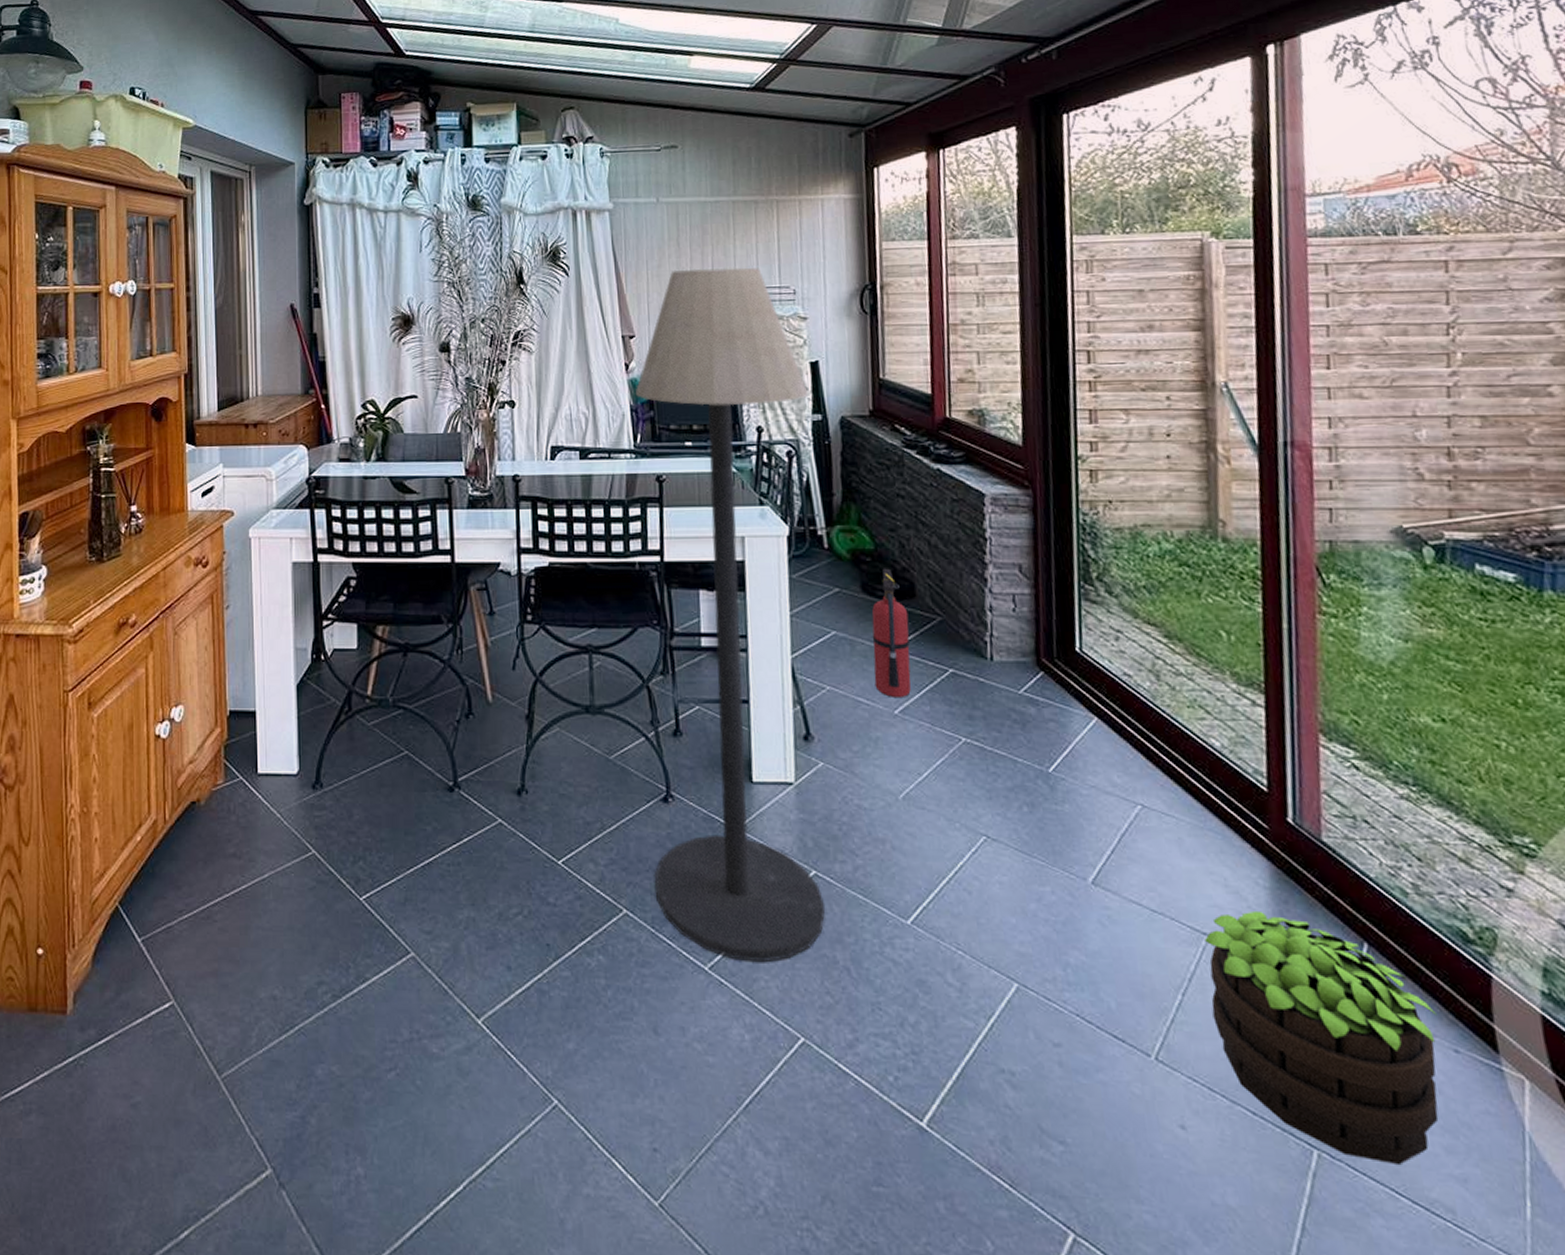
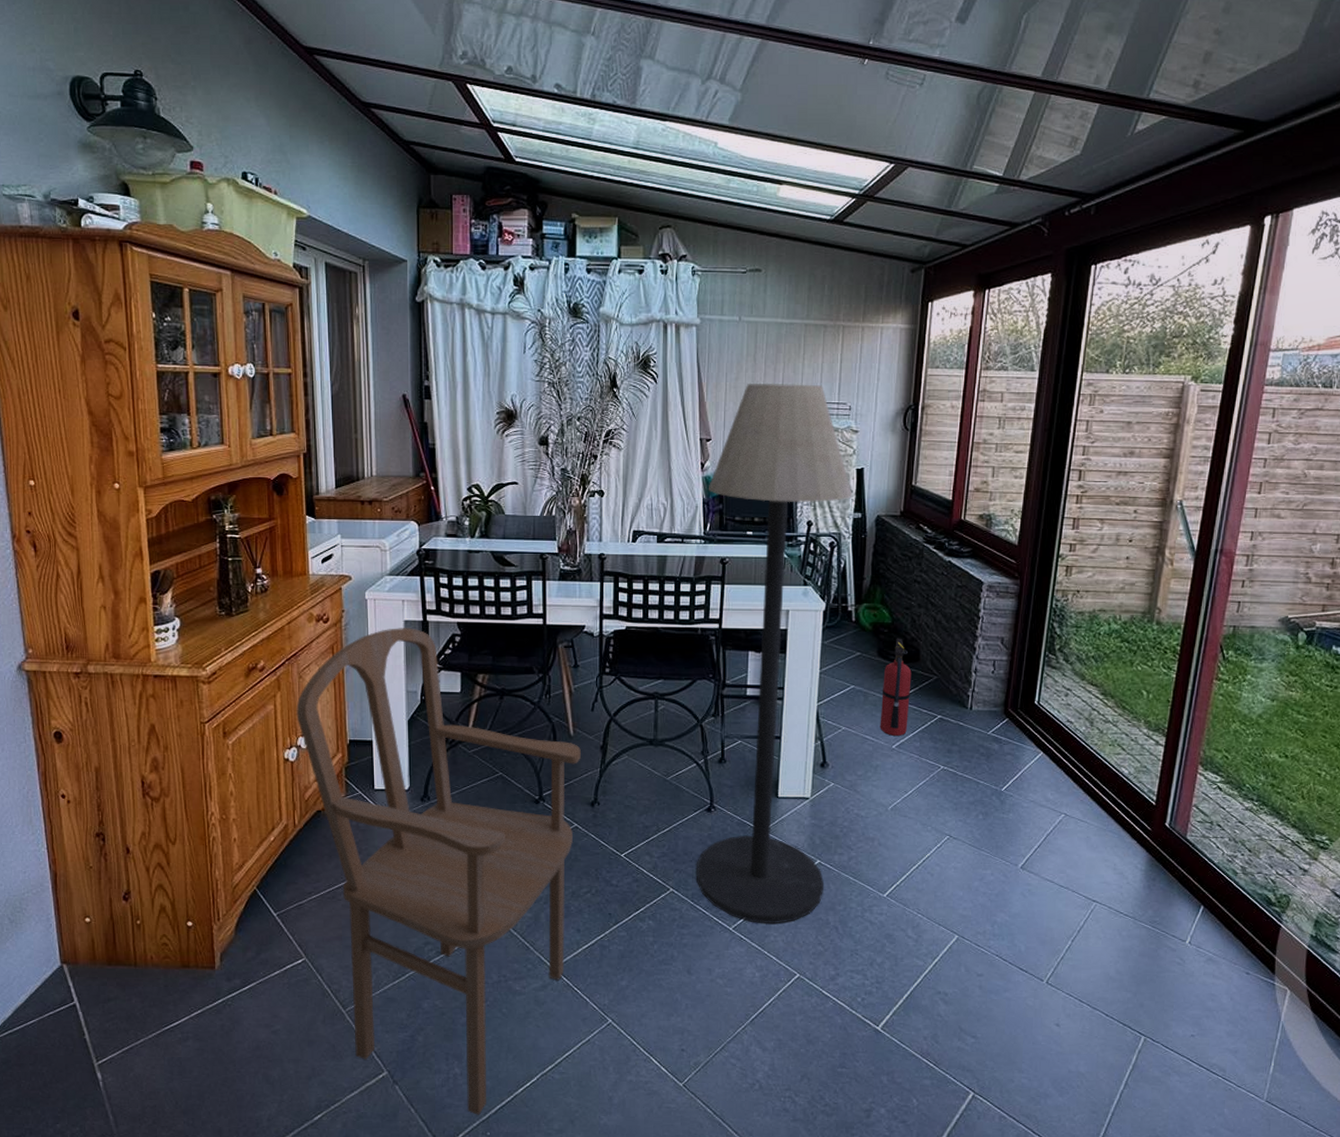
armchair: none [170,569,502,1241] -> present [296,627,581,1115]
potted plant: present [1204,910,1439,1164] -> none [1090,885,1240,1043]

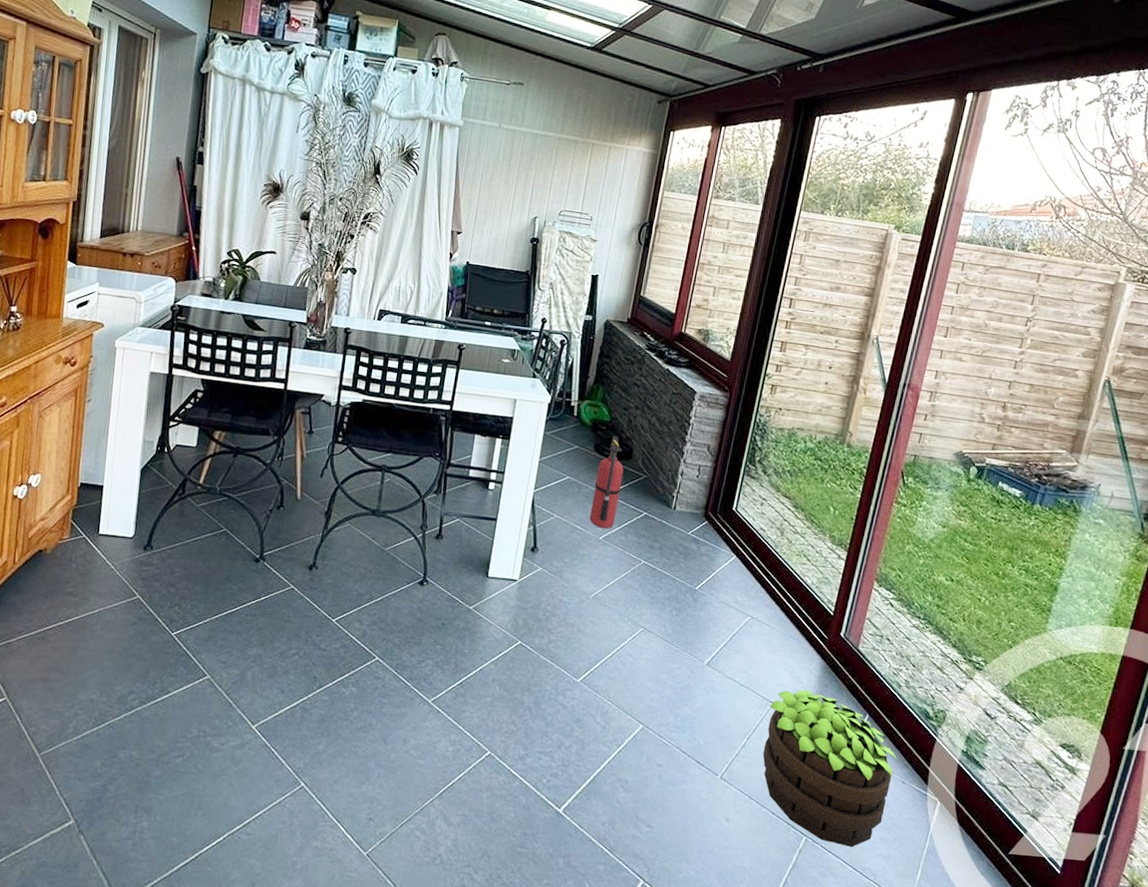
armchair: present [296,627,581,1115] -> none [31,378,306,872]
floor lamp: present [696,382,853,923] -> none [402,185,586,700]
potted plant: none [1090,885,1240,1043] -> present [762,689,898,847]

